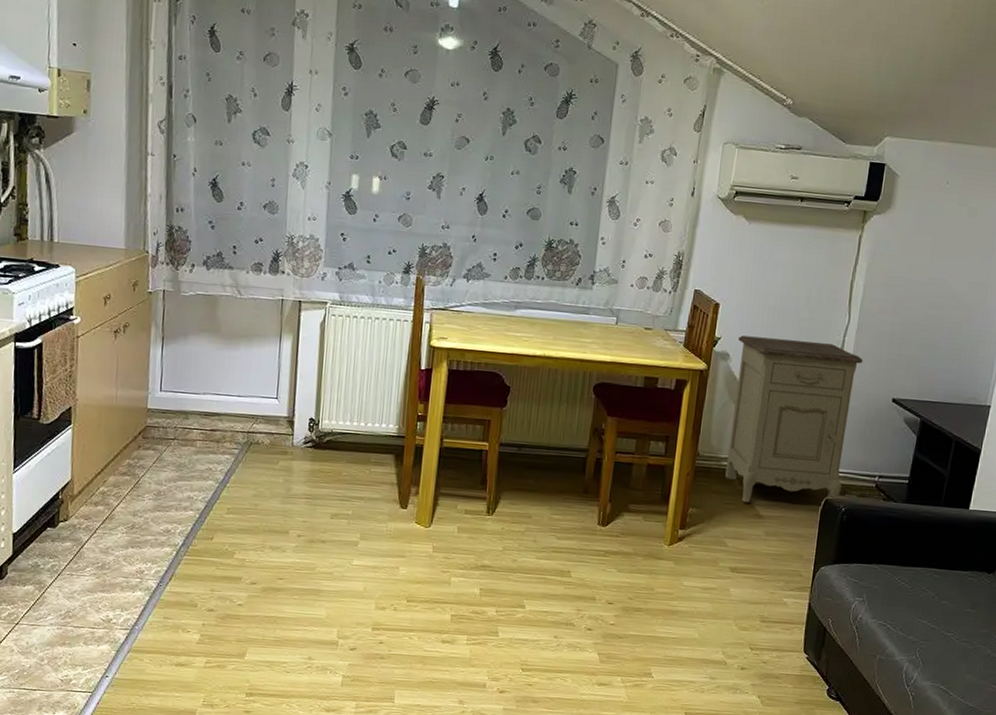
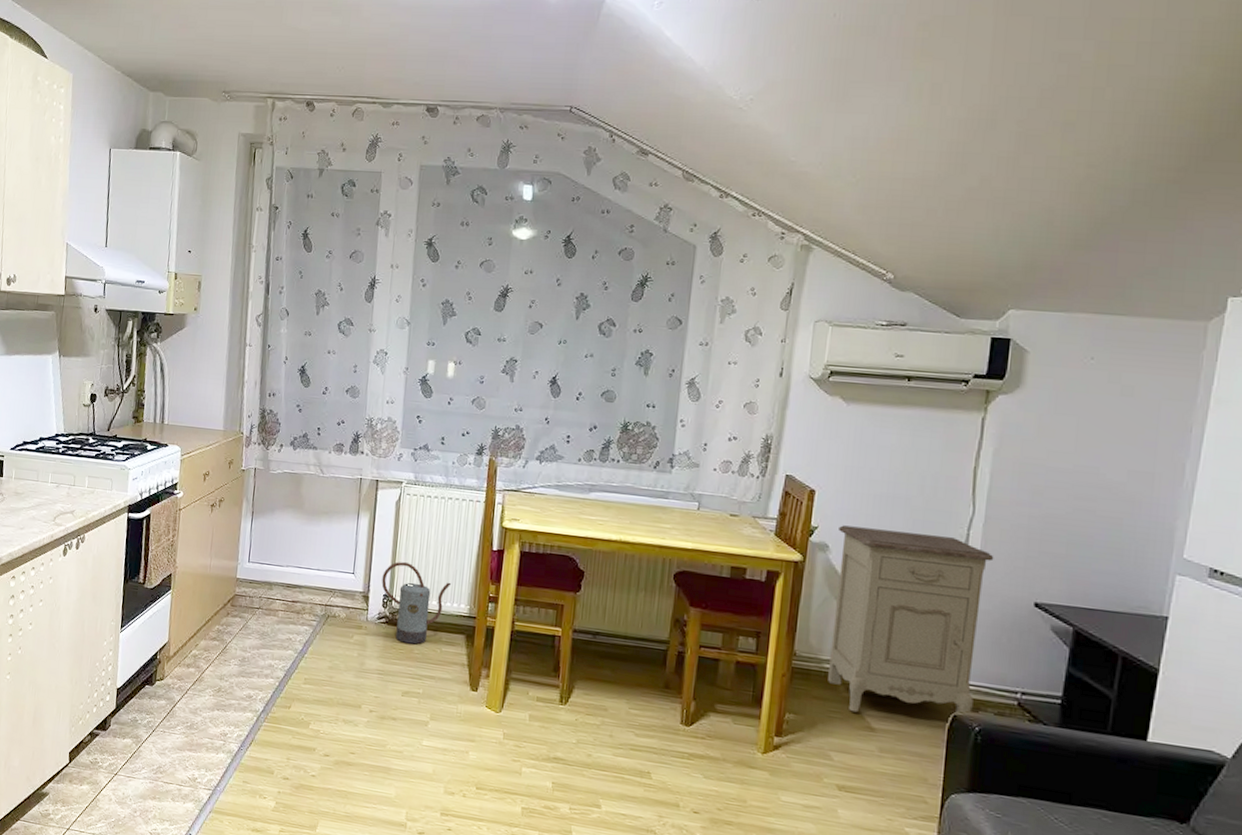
watering can: none [307,384,380,467] -> present [381,561,452,645]

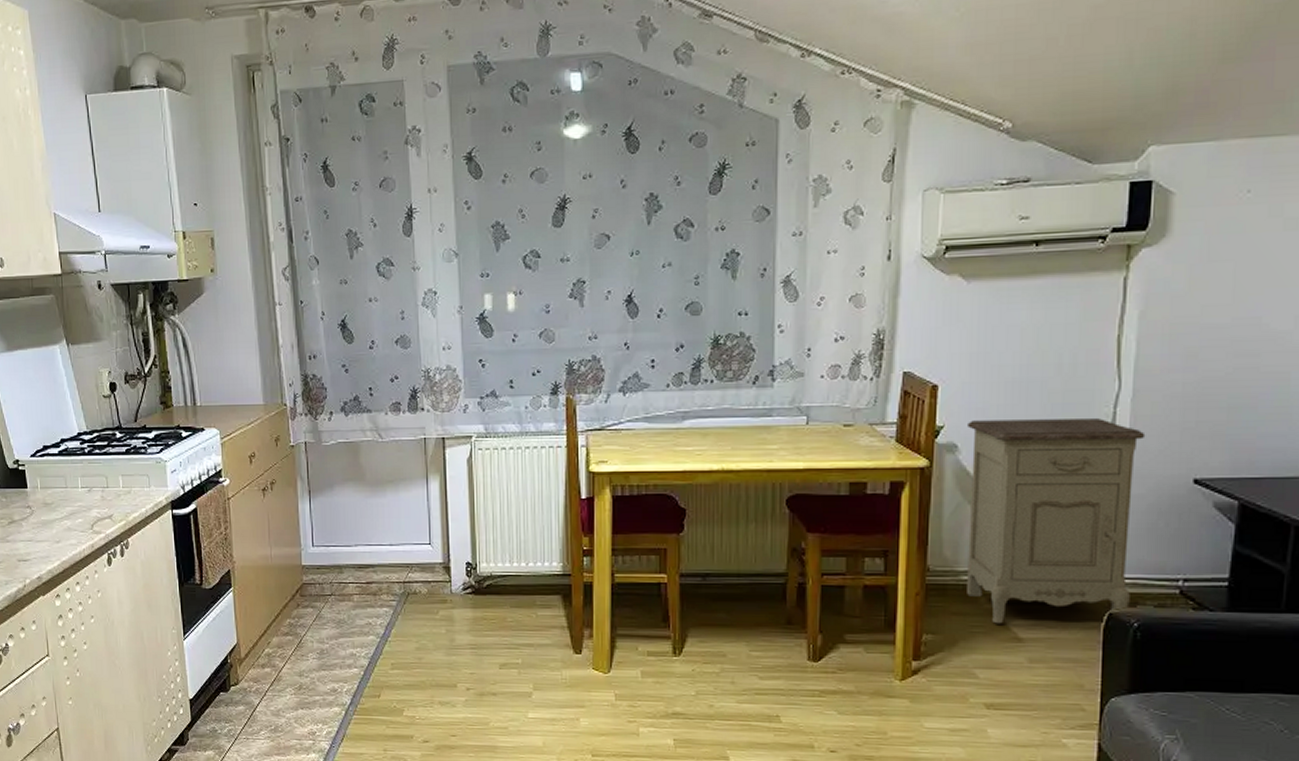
watering can: present [381,561,452,645] -> none [462,523,540,612]

